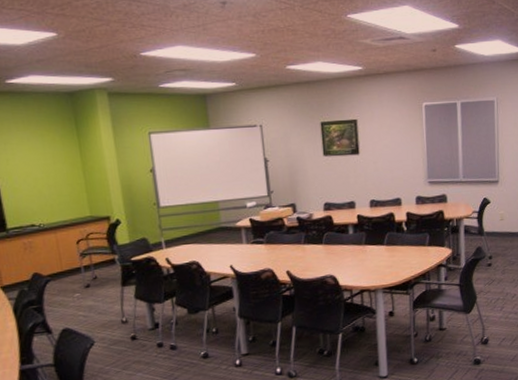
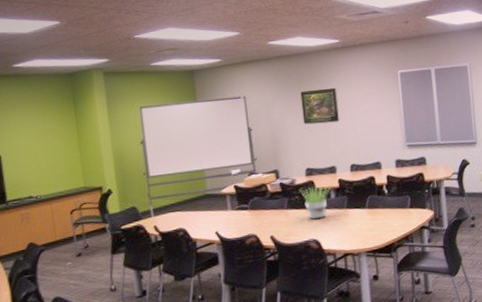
potted plant: none [317,220,348,255] -> present [300,184,330,219]

